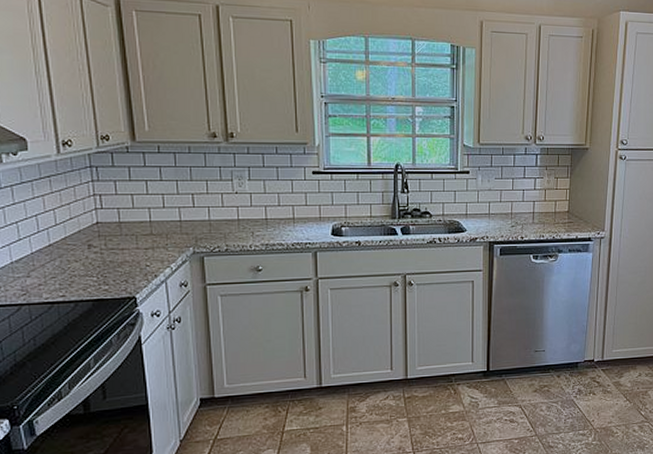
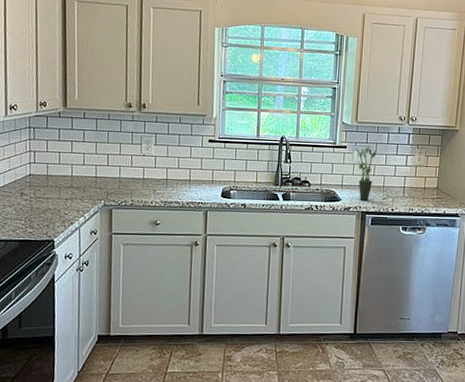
potted plant: none [475,169,502,230] -> present [351,145,377,201]

